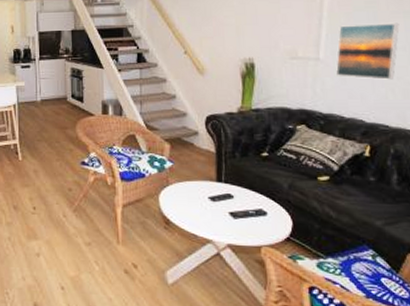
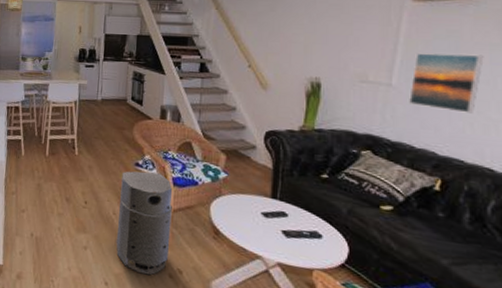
air purifier: none [68,170,123,274] -> present [116,171,172,276]

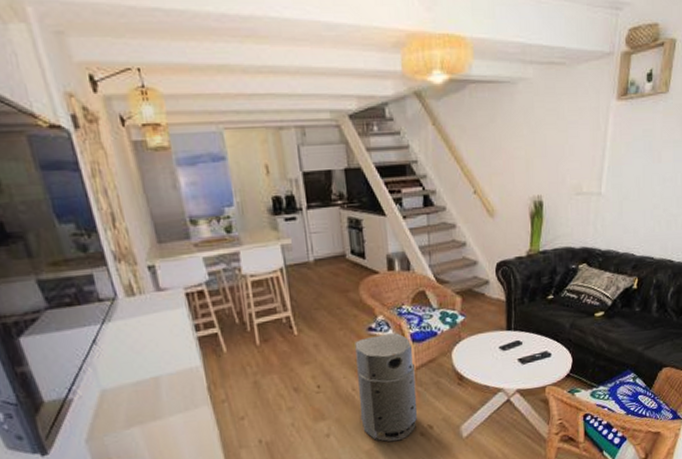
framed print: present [409,53,484,114] -> none [615,152,669,212]

